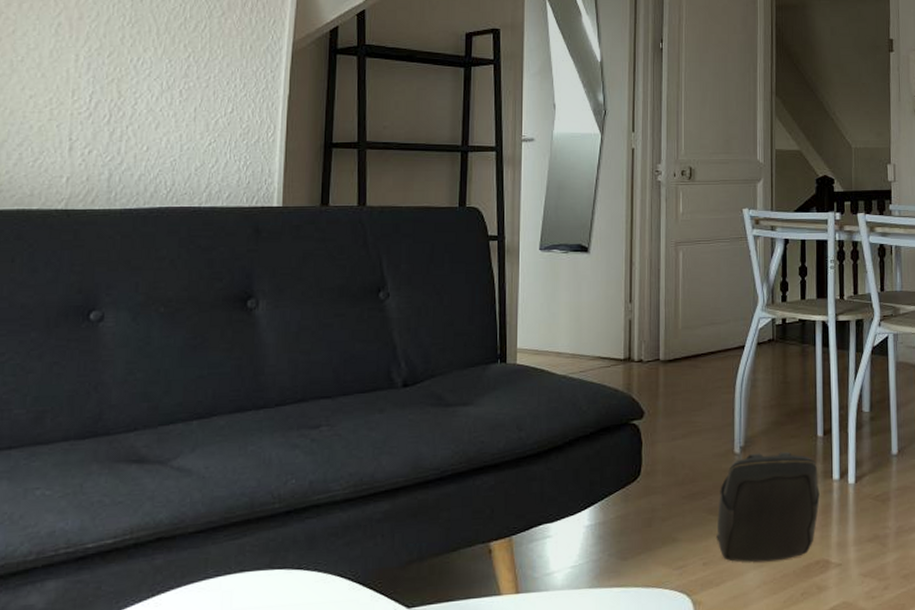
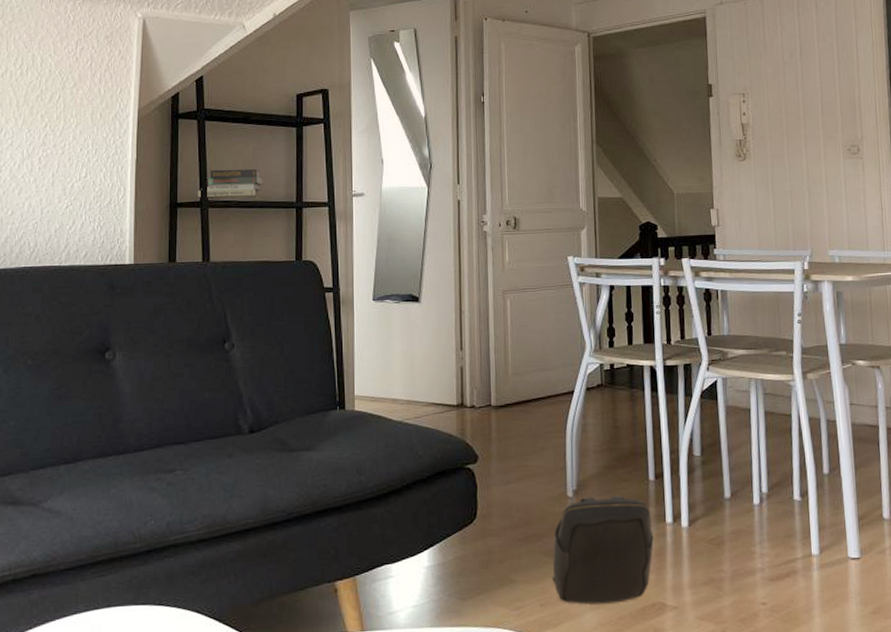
books: none [355,109,427,140] -> present [197,168,264,199]

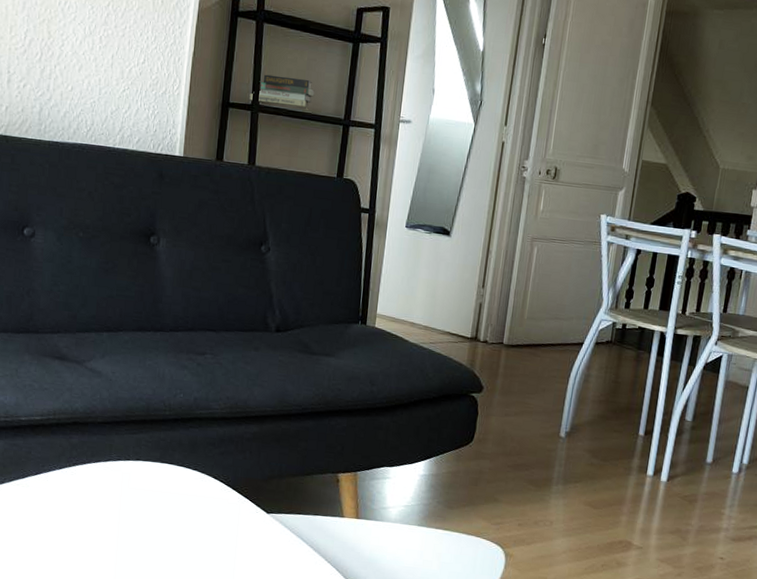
backpack: present [552,495,654,604] -> none [533,439,635,535]

